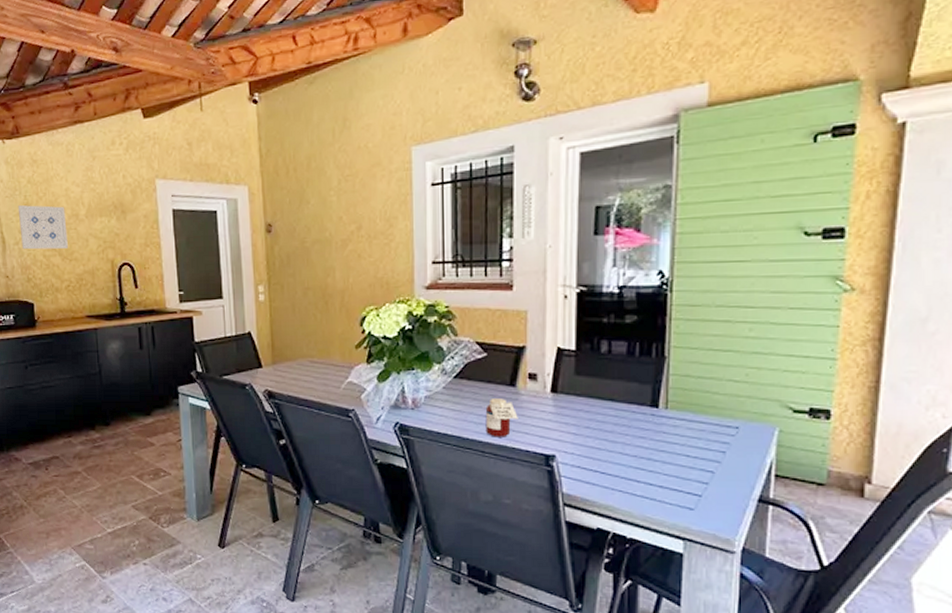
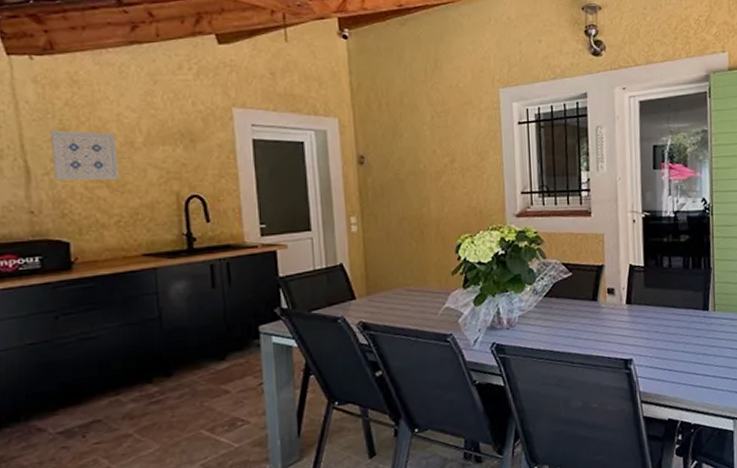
jar: present [485,399,518,437] -> none [572,313,601,348]

